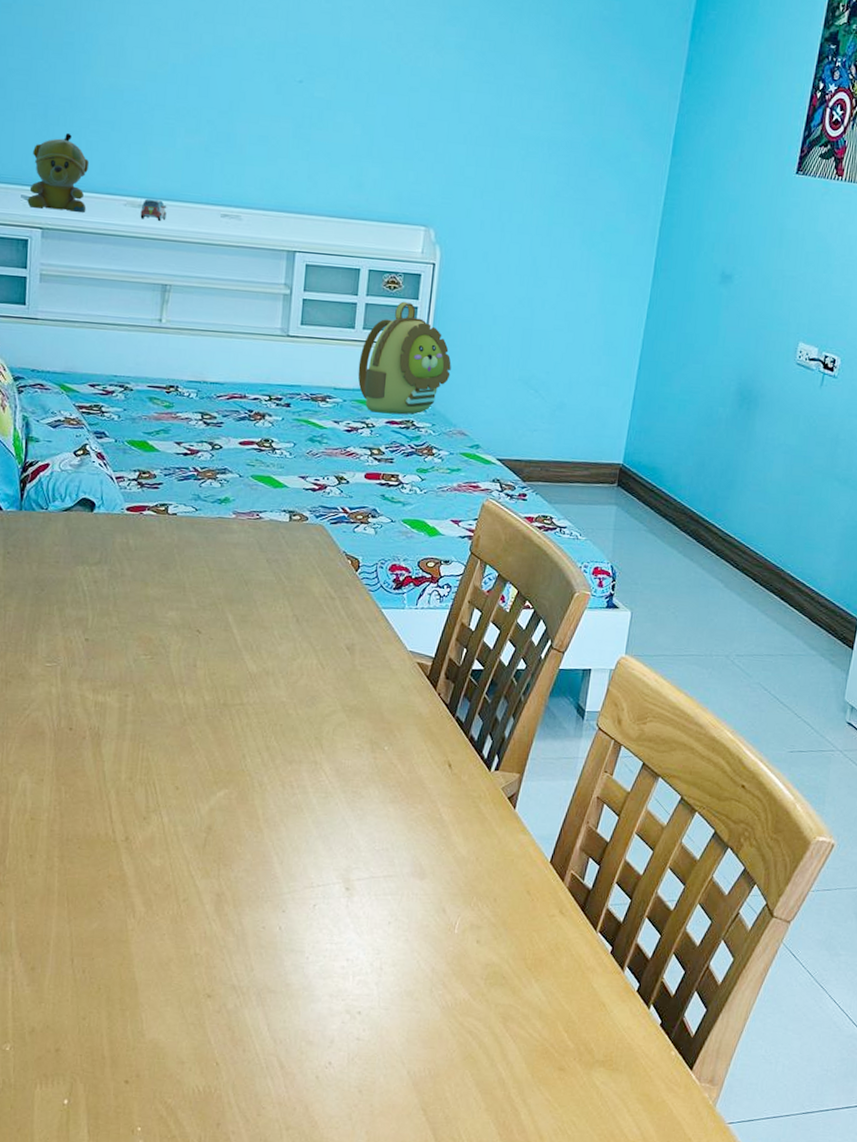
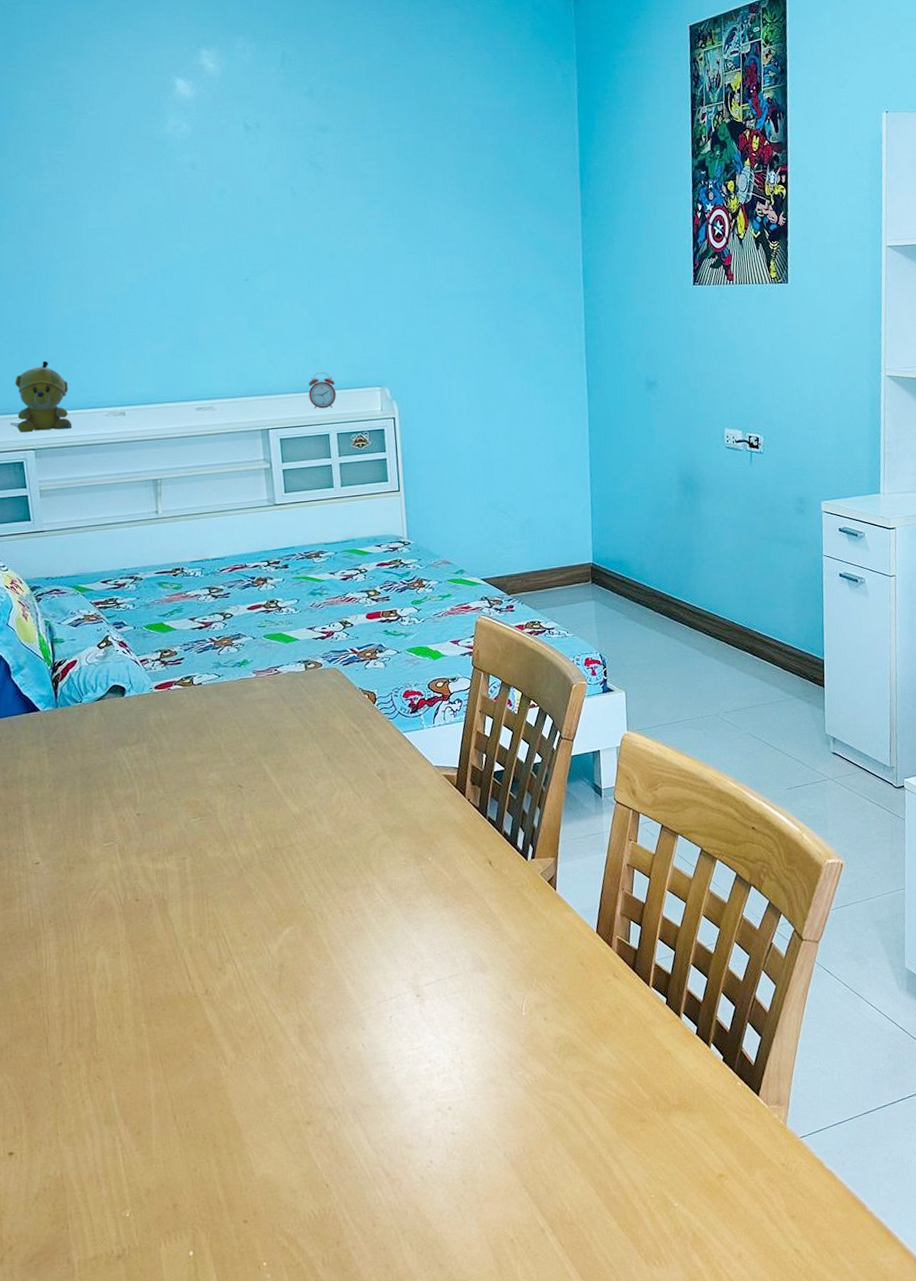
toy car: present [140,198,167,222] -> none [122,405,147,425]
alarm clock: none [345,198,377,241] -> present [308,372,336,409]
backpack: present [358,301,452,415] -> none [342,455,426,559]

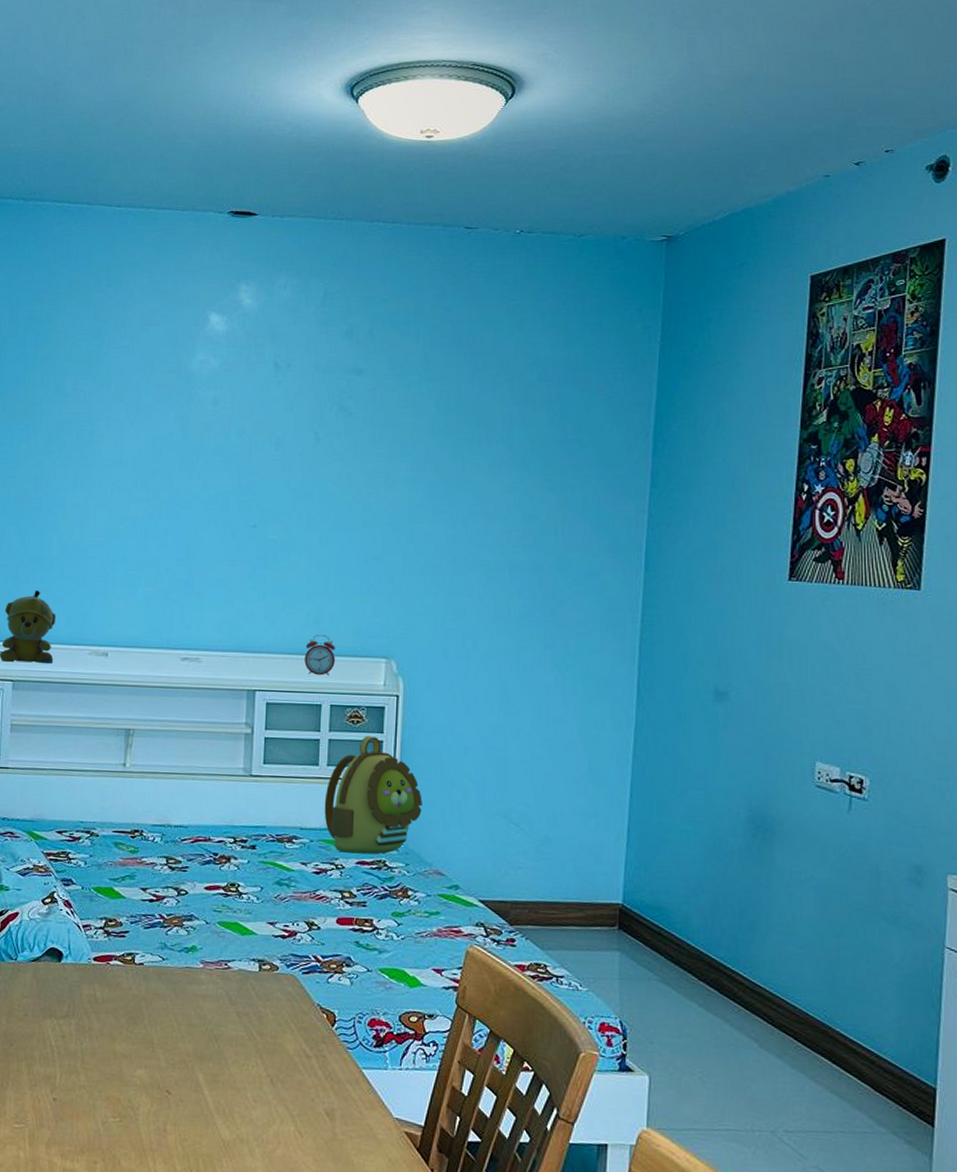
backpack: none [342,455,426,559] -> present [324,735,422,854]

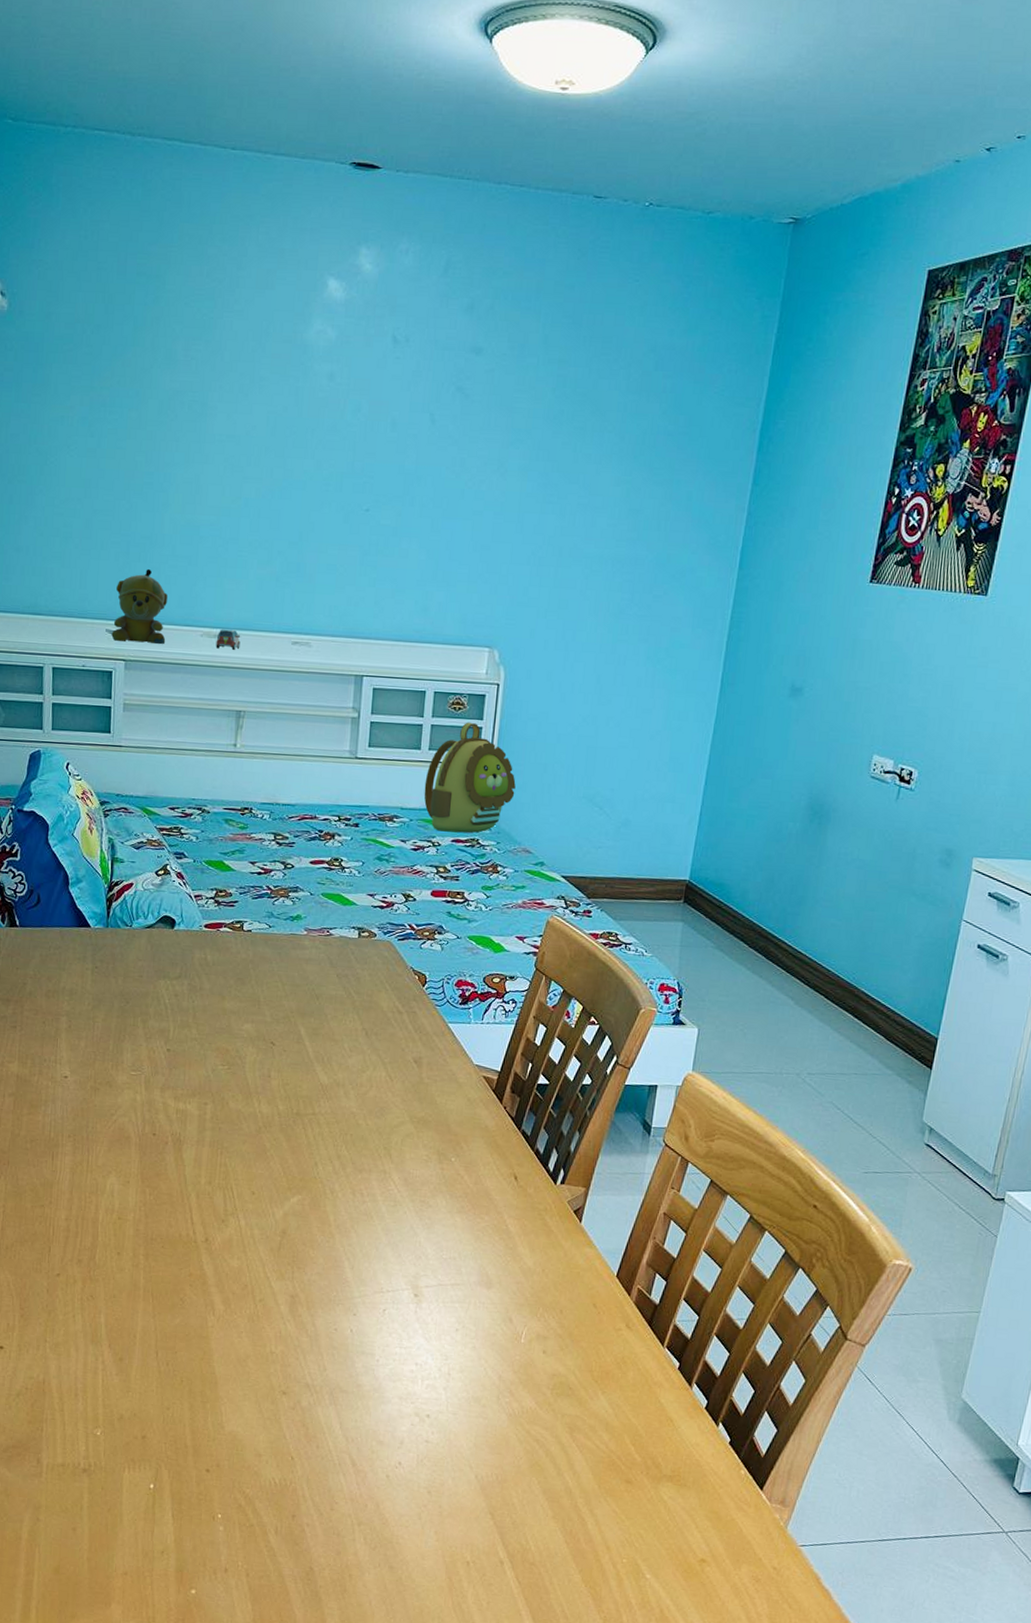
toy car: none [104,647,129,669] -> present [215,629,241,651]
alarm clock: present [304,634,335,676] -> none [411,622,441,663]

